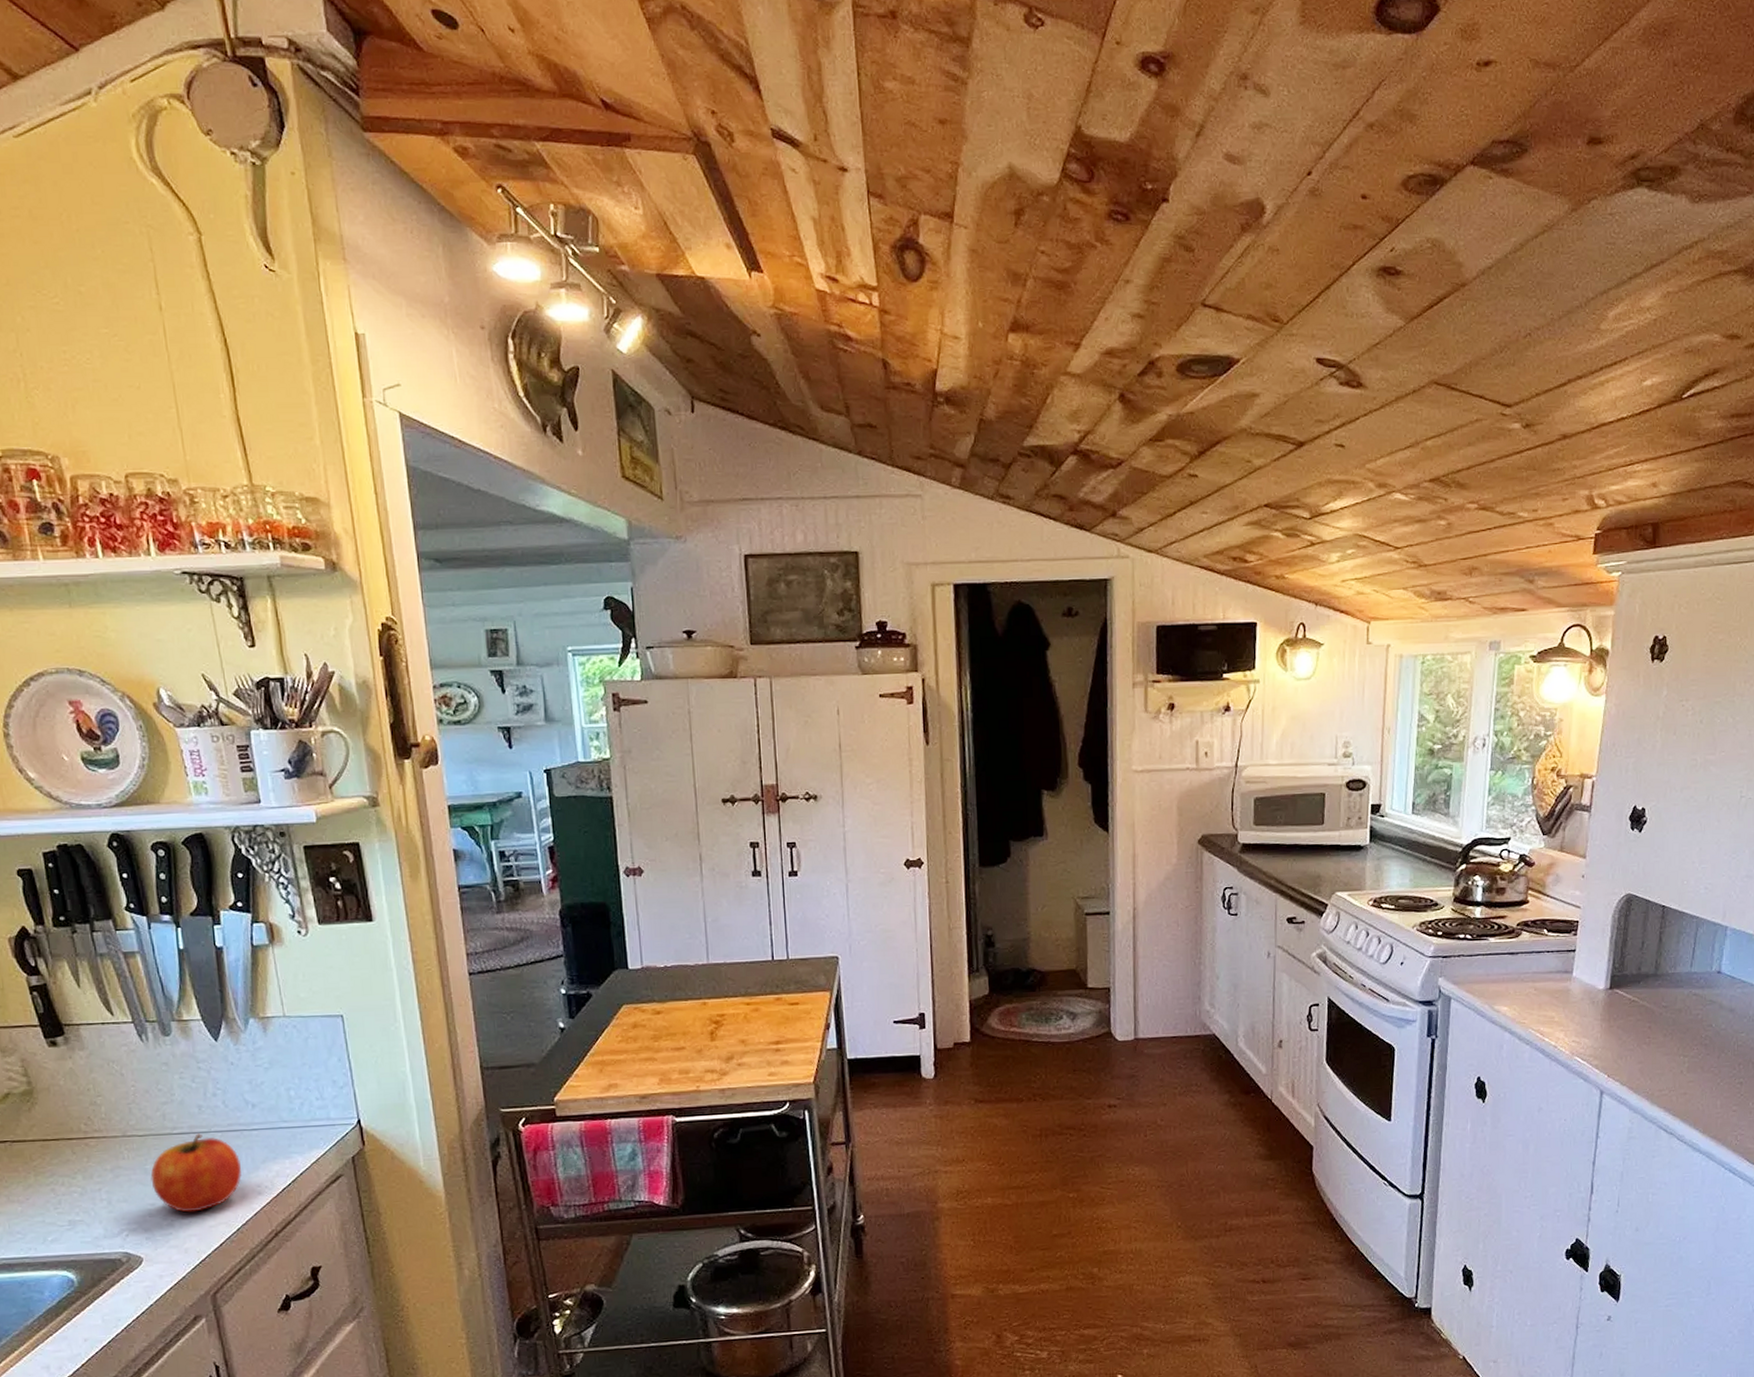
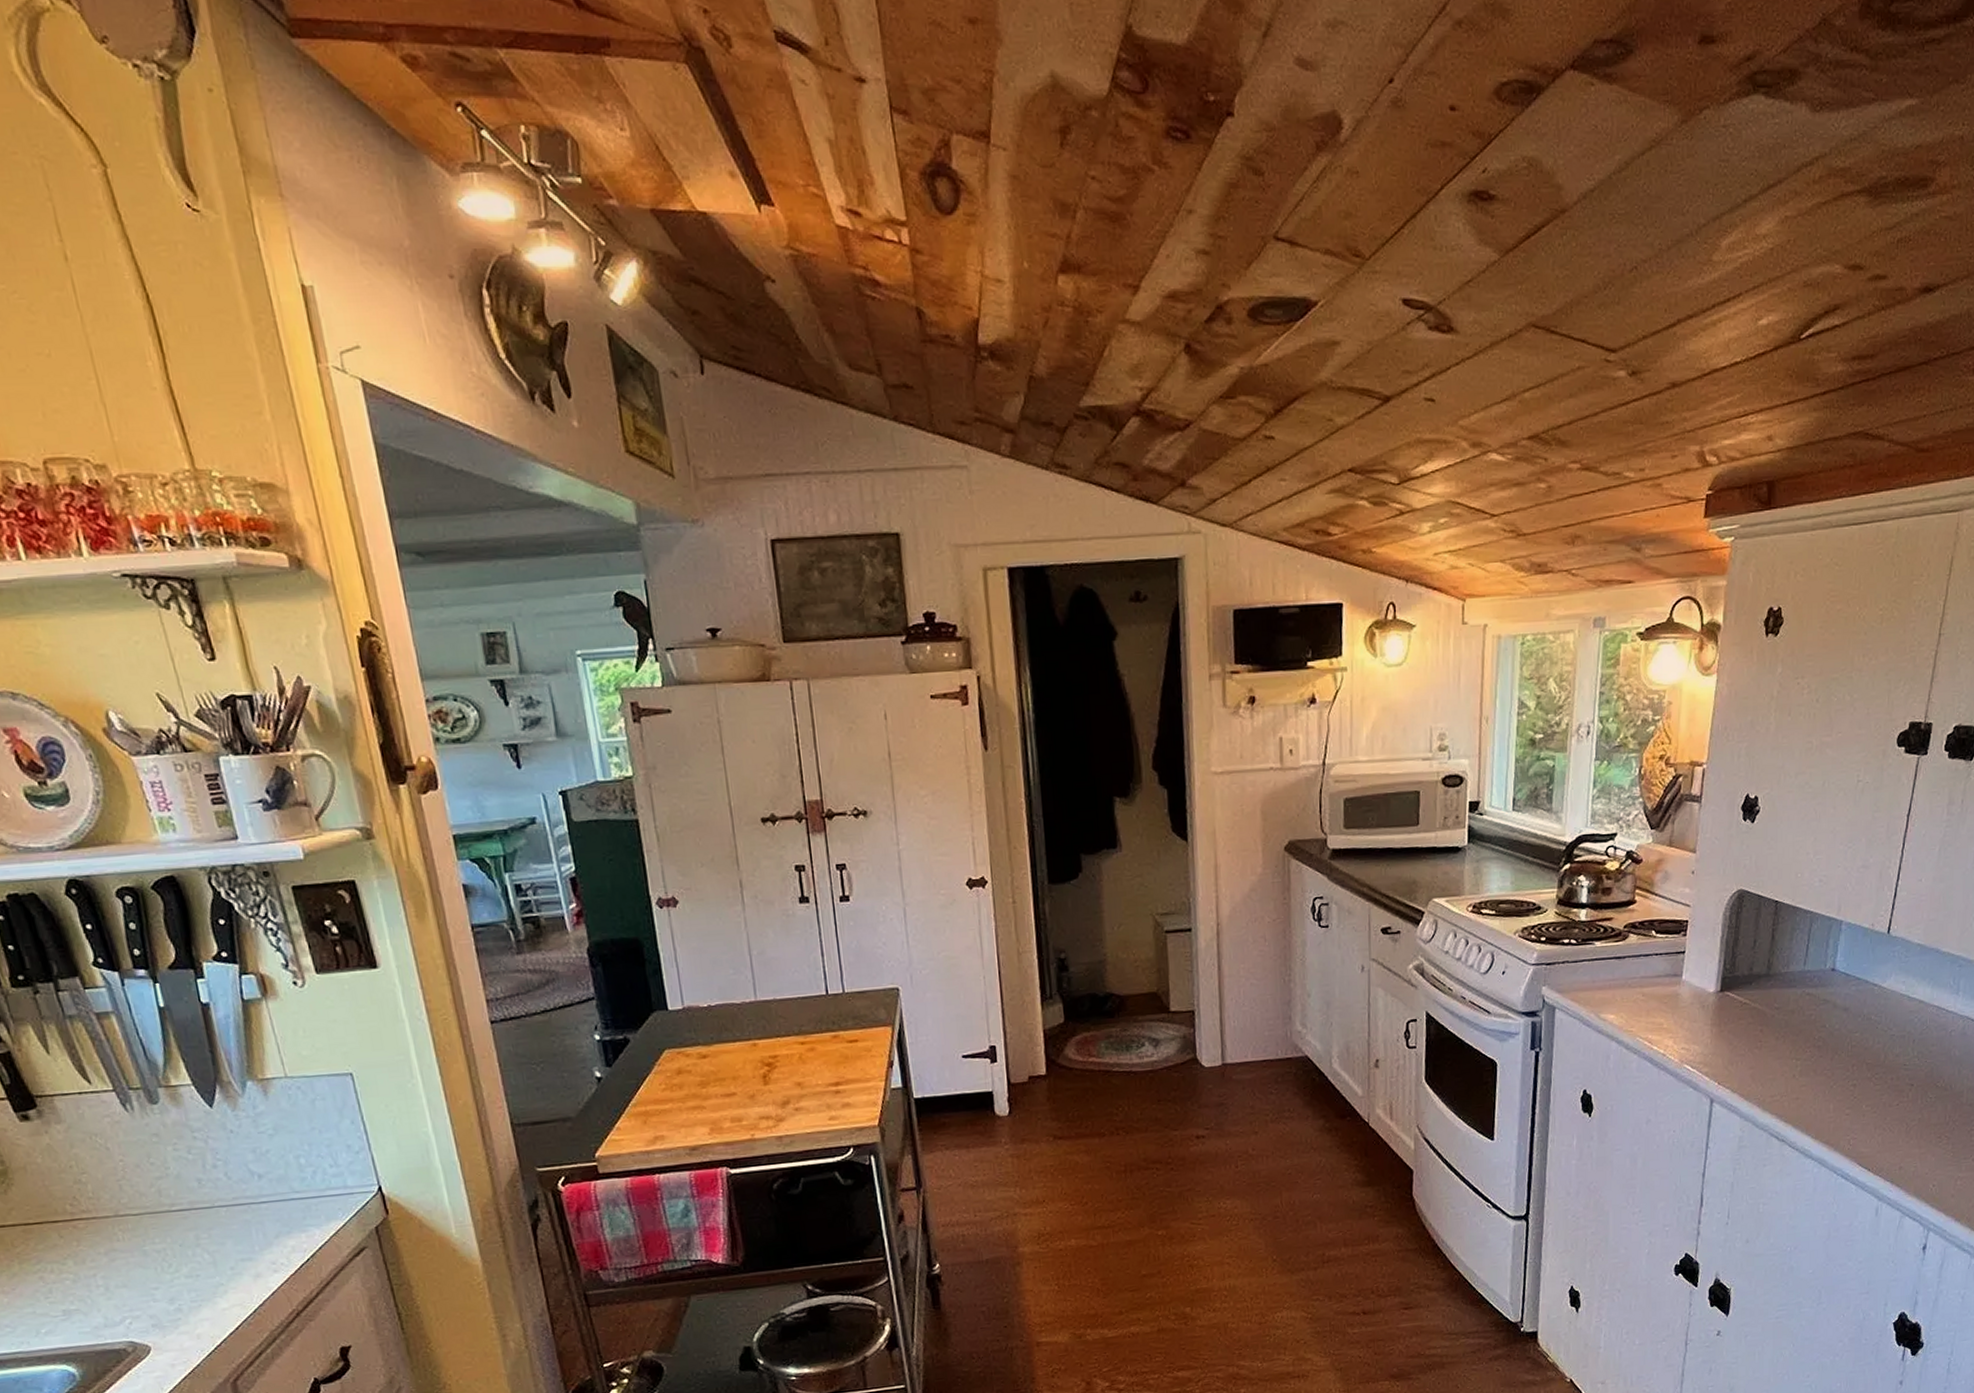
fruit: present [150,1133,242,1213] -> none [150,1209,253,1295]

